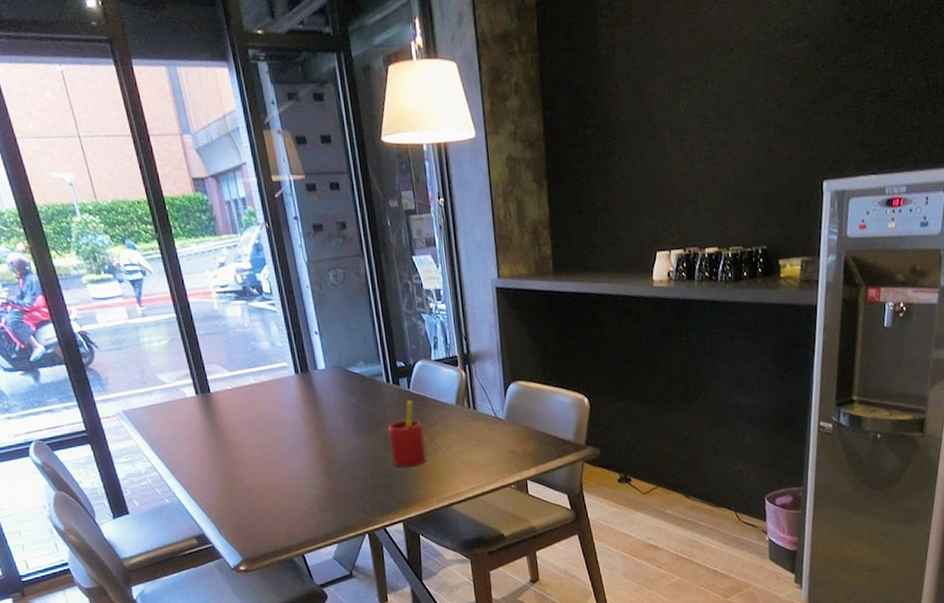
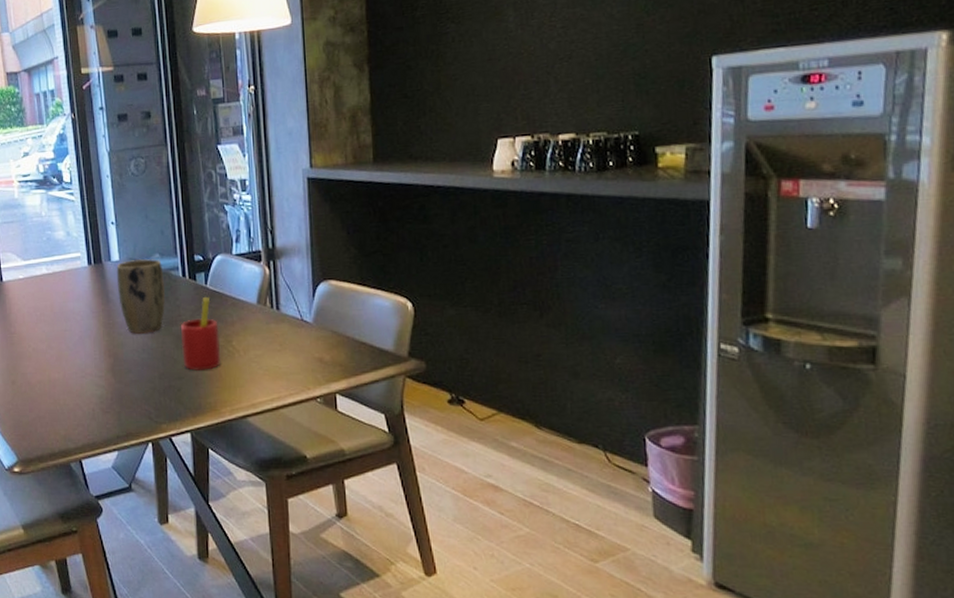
plant pot: none [323,366,372,437] -> present [116,259,165,334]

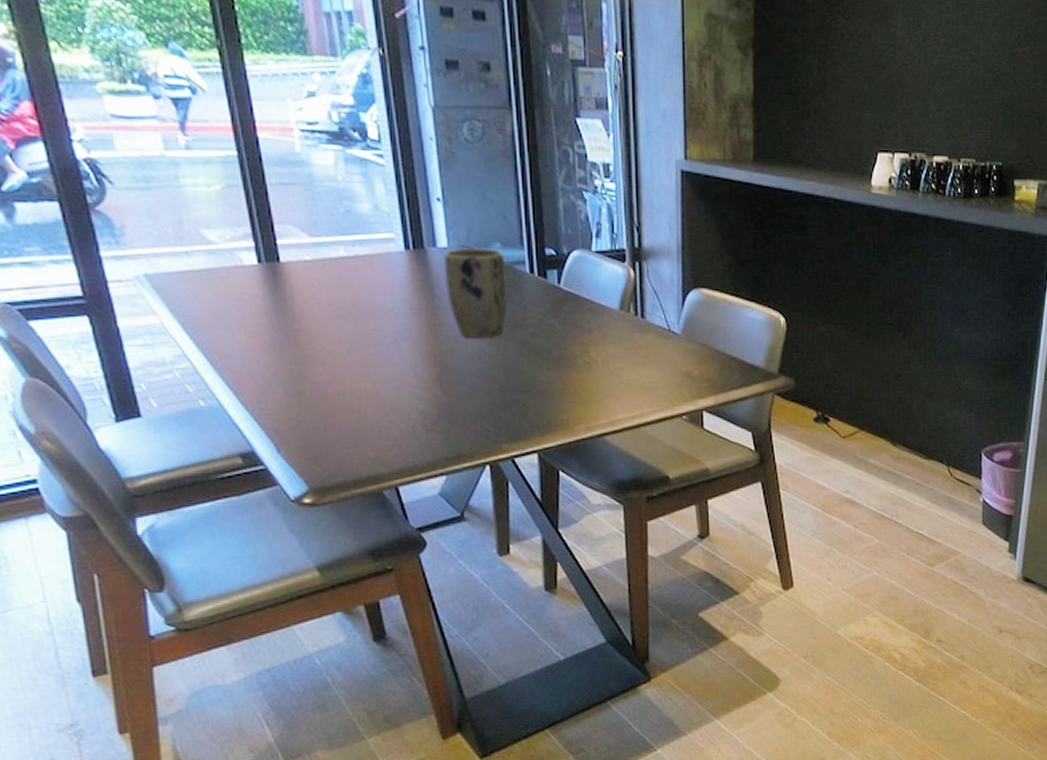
straw: present [180,297,221,371] -> none [526,299,576,383]

